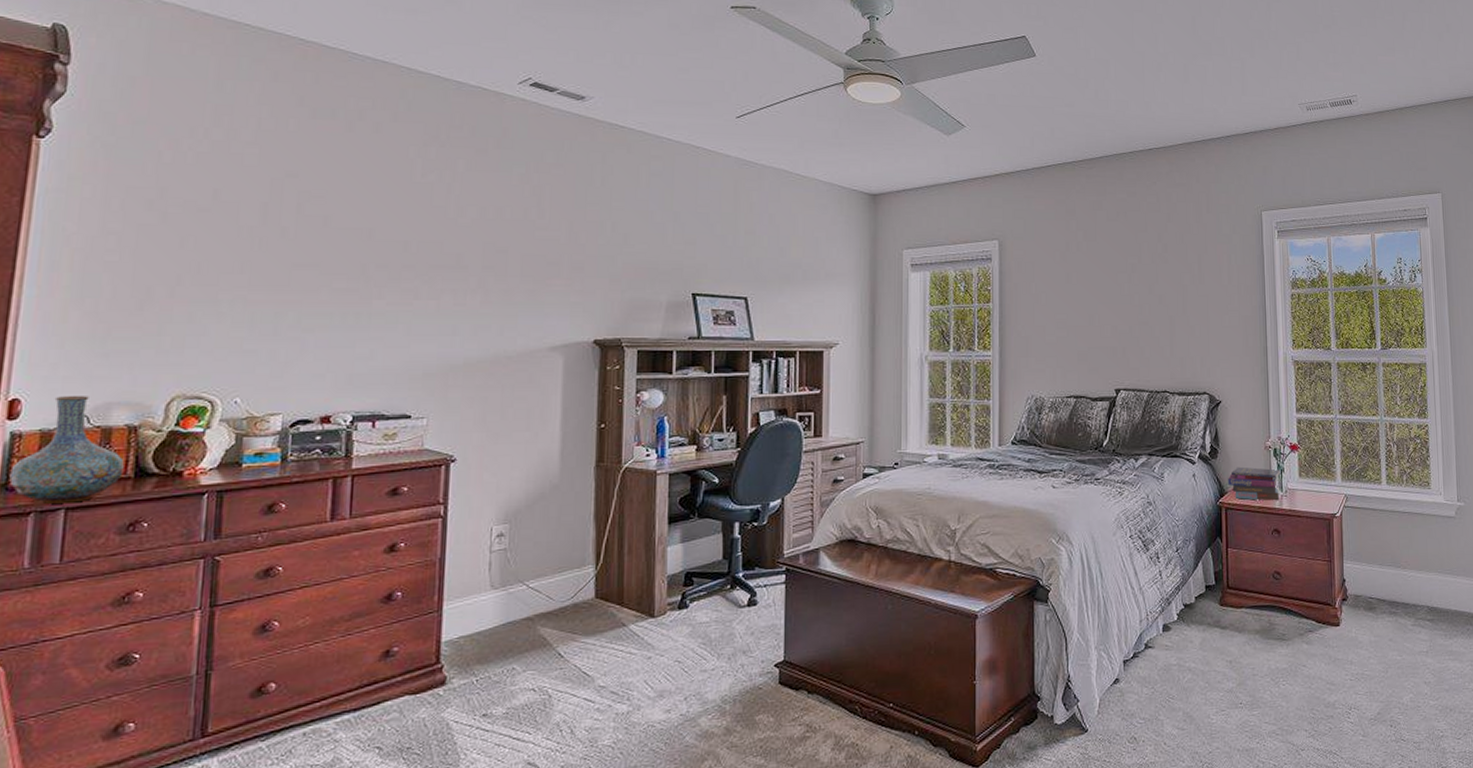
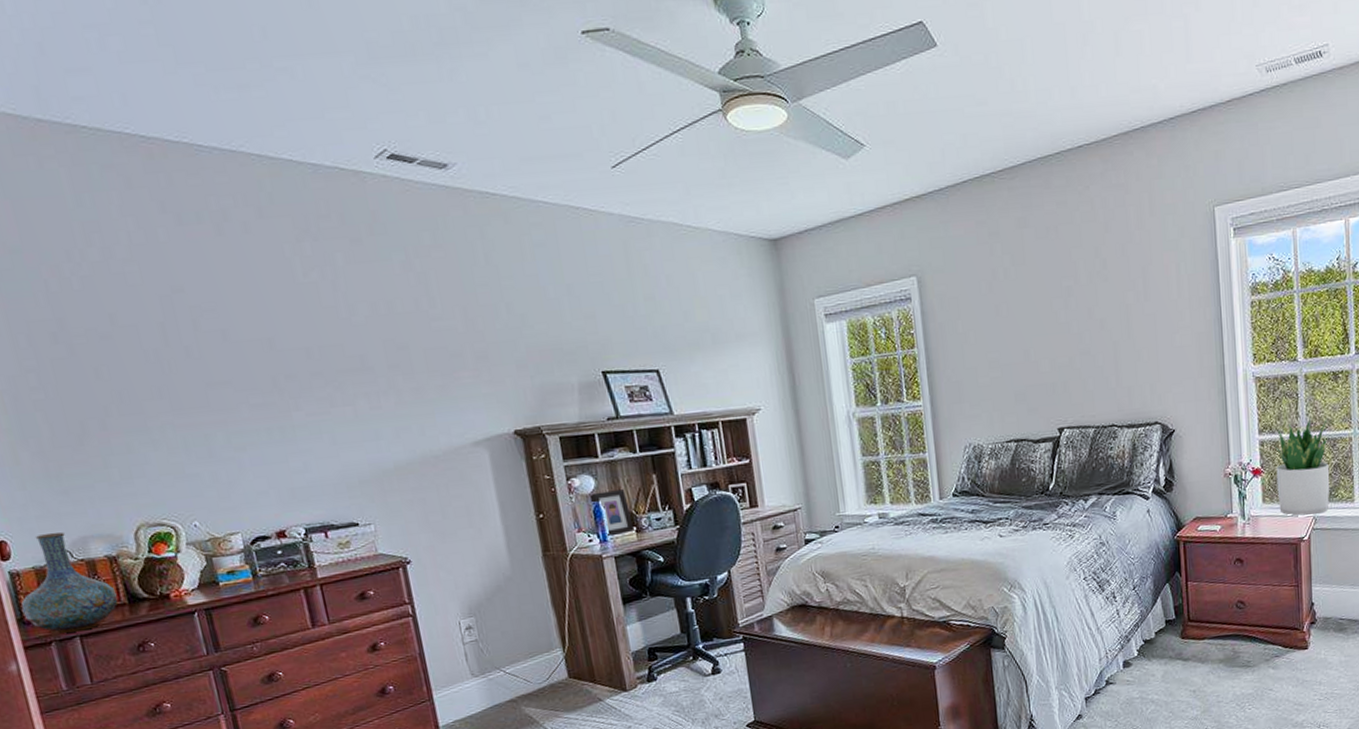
picture frame: none [655,407,695,453] -> present [589,489,634,537]
books: present [1228,466,1281,500] -> none [1185,496,1243,532]
planter: none [1309,403,1360,494] -> present [1274,417,1330,517]

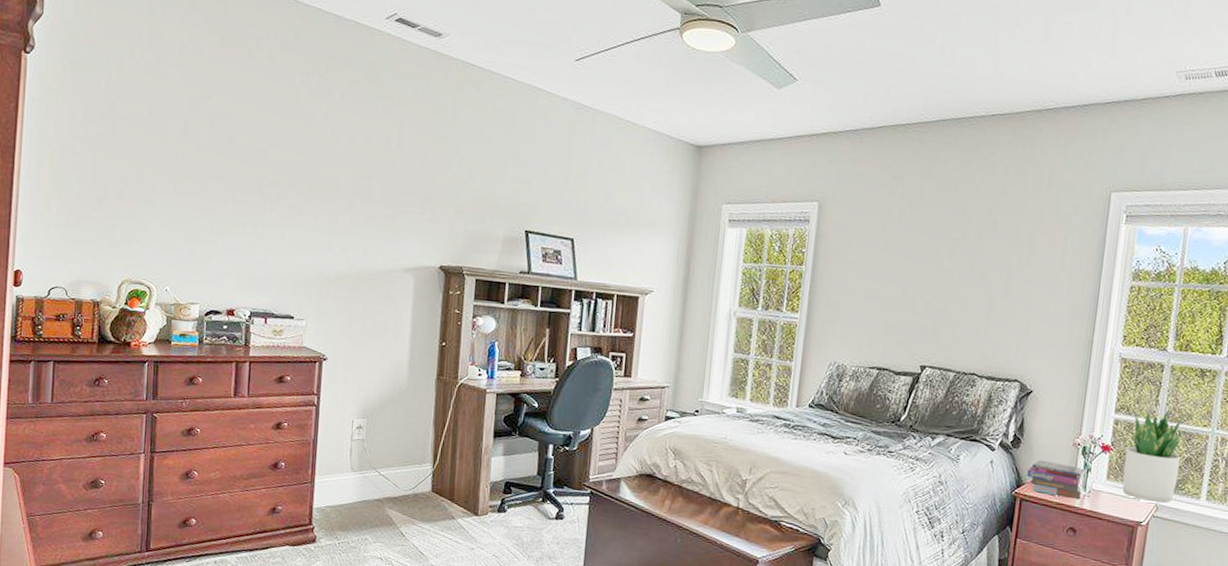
vase: present [21,532,118,634] -> none [17,271,91,358]
picture frame: present [589,489,634,537] -> none [488,334,520,375]
books: none [1185,496,1243,532] -> present [1027,459,1087,499]

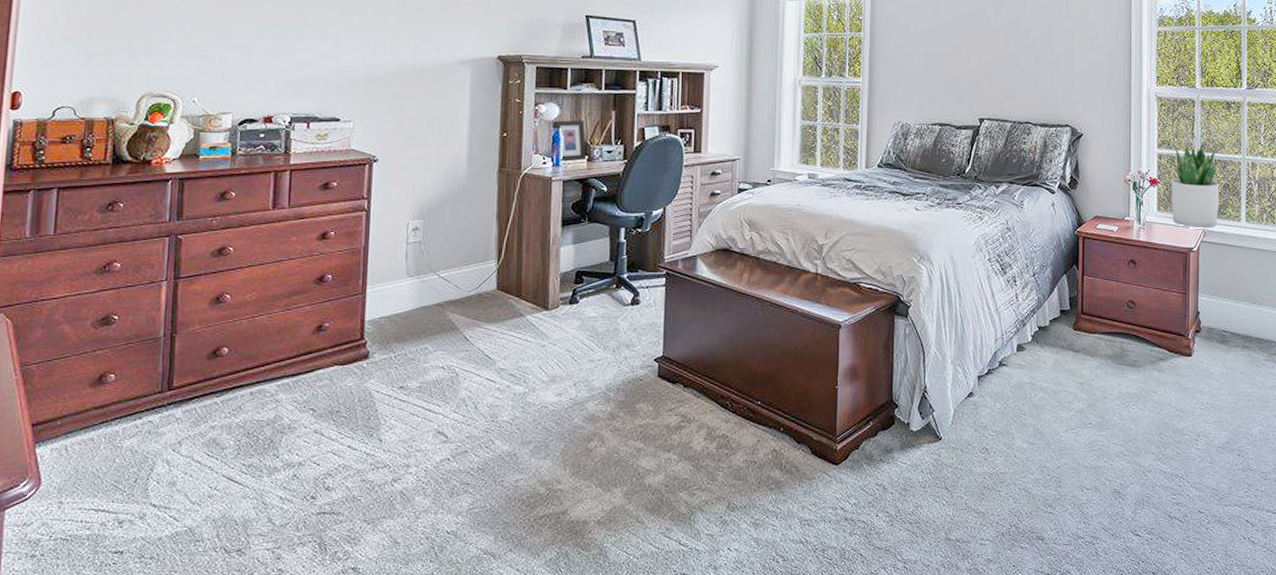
picture frame: none [488,334,520,375] -> present [552,120,586,162]
books: present [1027,459,1087,499] -> none [1086,198,1140,232]

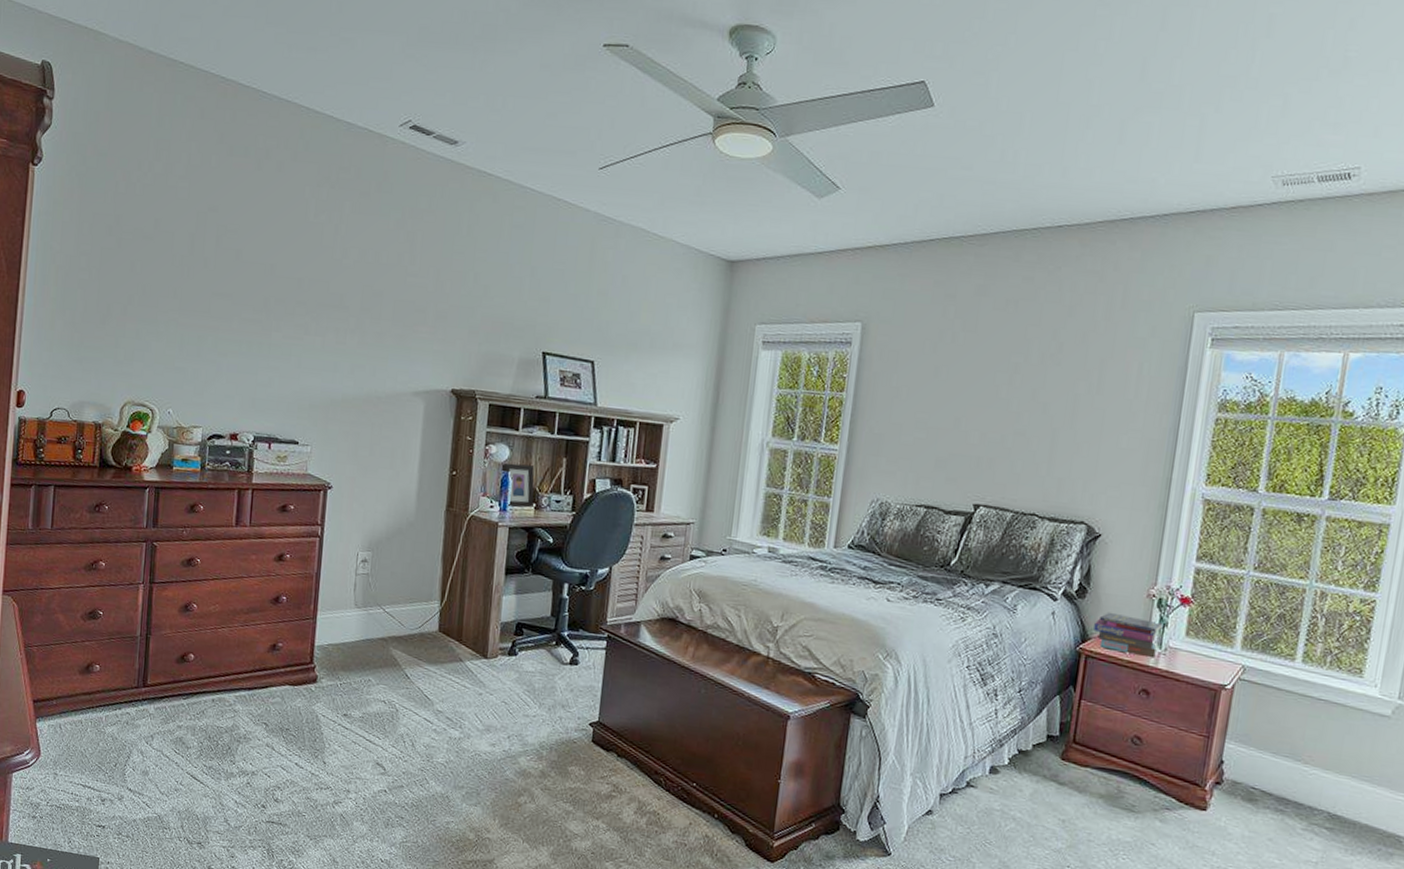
books: none [1086,198,1140,232] -> present [1094,611,1164,657]
planter: present [1170,140,1220,229] -> none [1203,558,1281,665]

